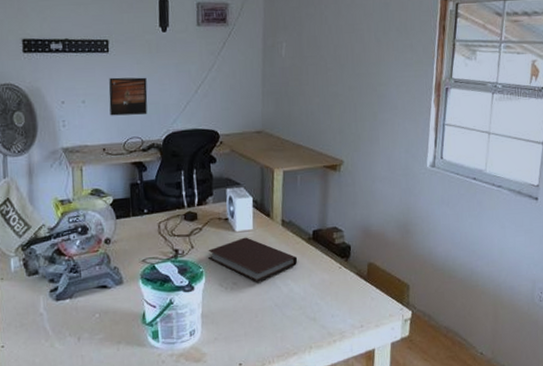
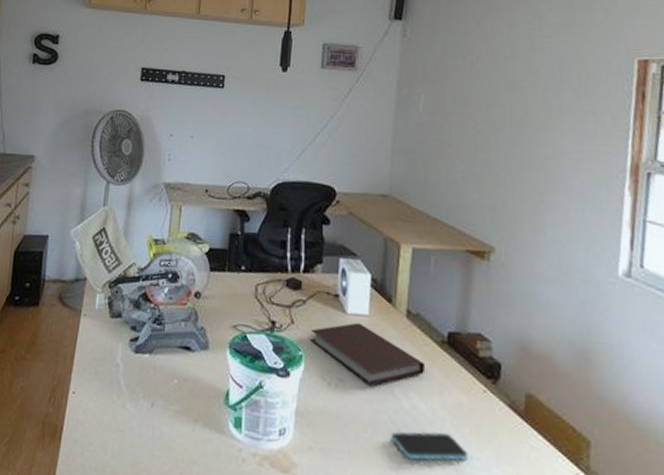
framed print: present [108,77,148,116] -> none [217,114,260,158]
smartphone: none [275,303,330,328] -> present [391,431,468,461]

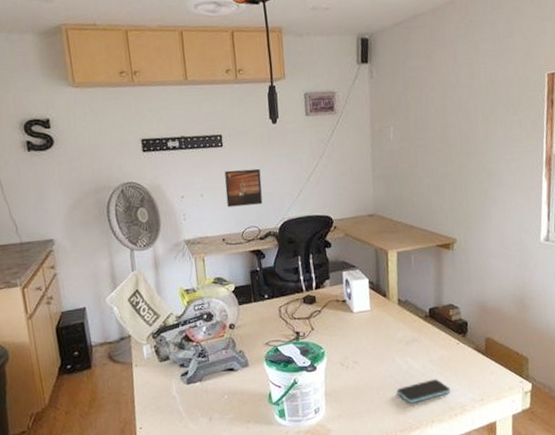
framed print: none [217,114,260,158] -> present [224,168,263,208]
notebook: present [311,322,426,386] -> none [328,317,416,360]

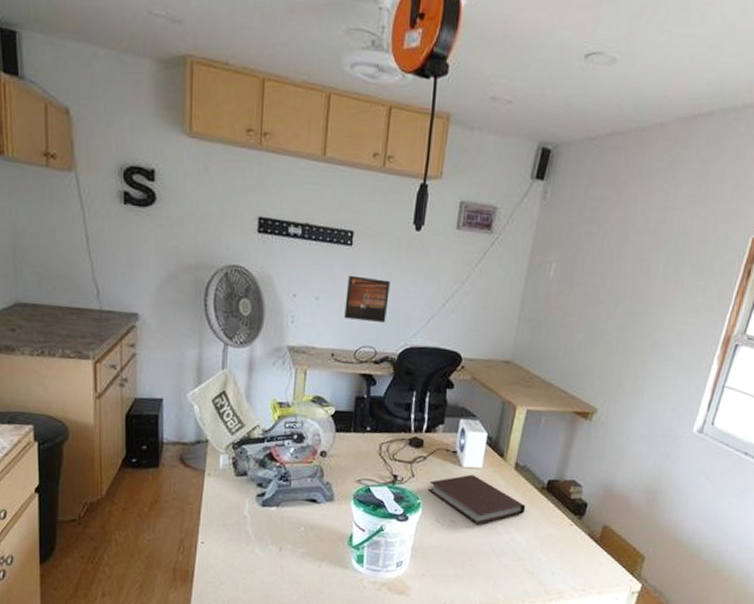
notebook: none [328,317,416,360] -> present [428,474,526,525]
smartphone: present [396,378,451,403] -> none [491,557,551,578]

